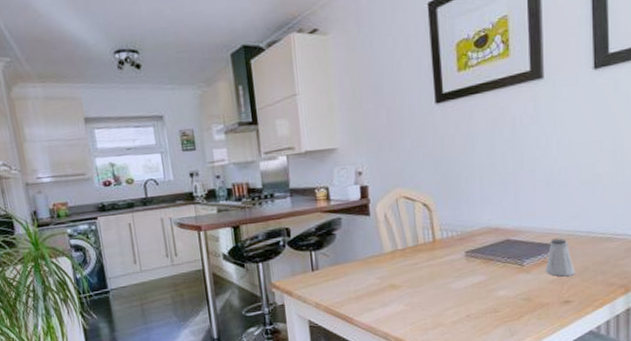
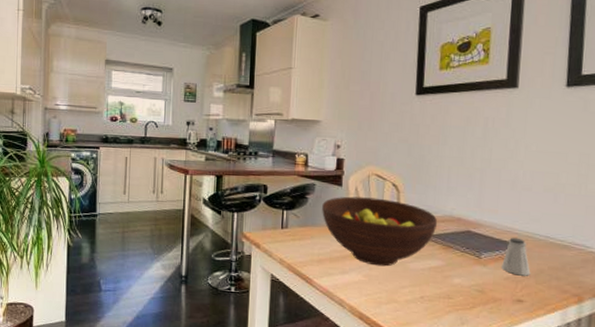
fruit bowl: none [352,221,474,293] -> present [322,196,437,267]

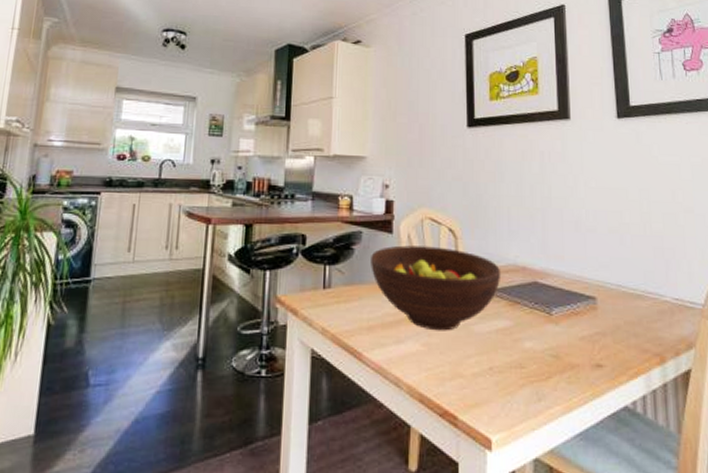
saltshaker: present [501,237,531,276] -> none [574,288,607,334]

